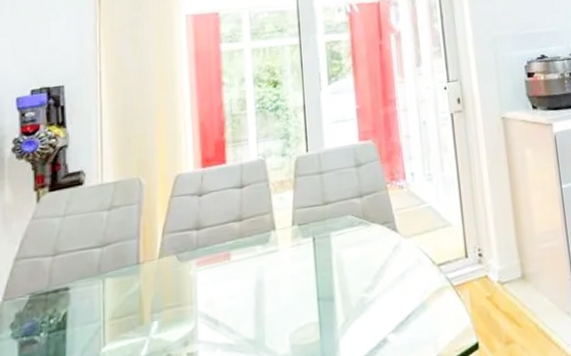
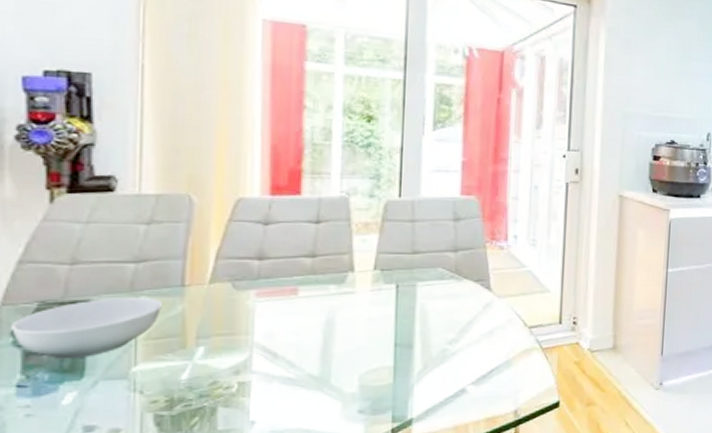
bowl: none [9,278,124,347] -> present [10,297,164,360]

